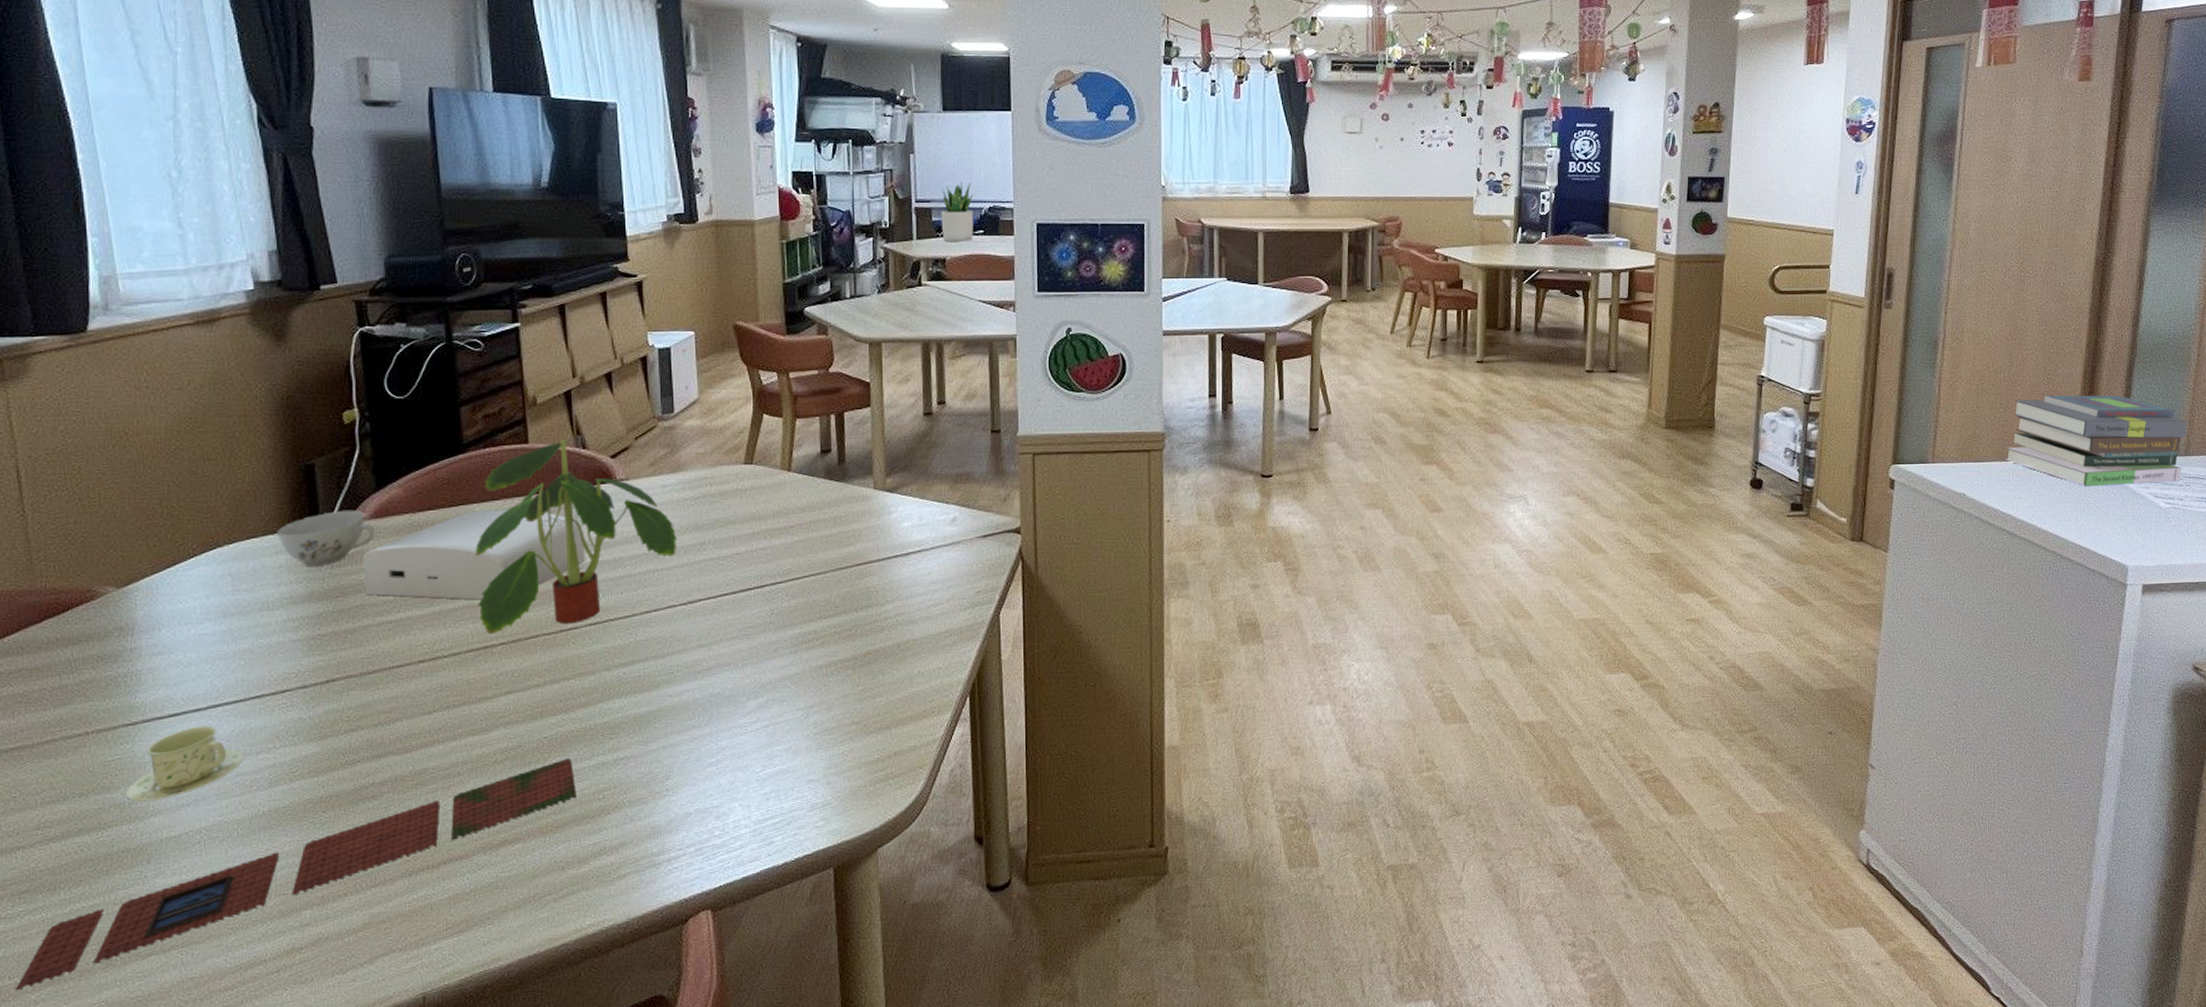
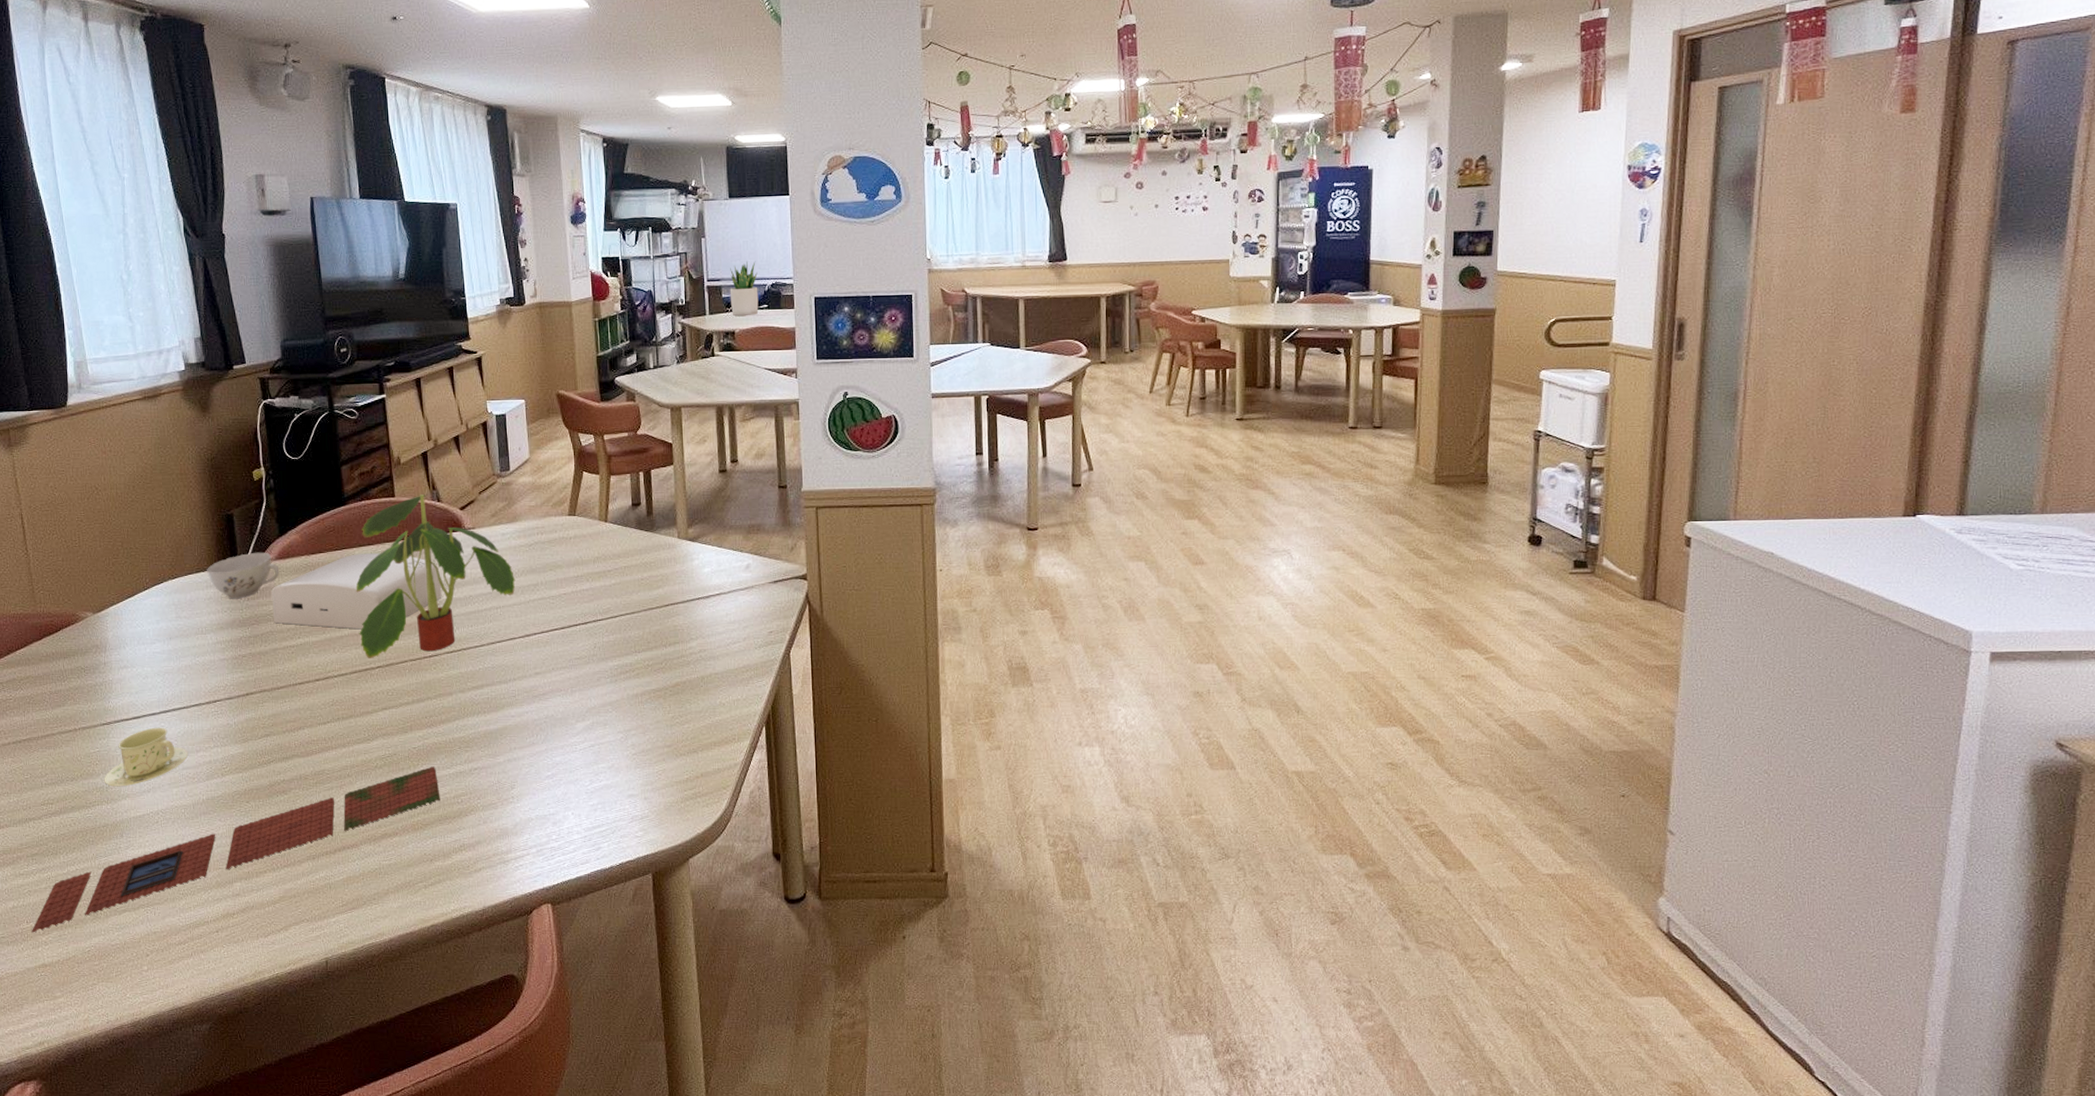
books: present [2006,395,2188,487] -> none [1821,448,2044,546]

